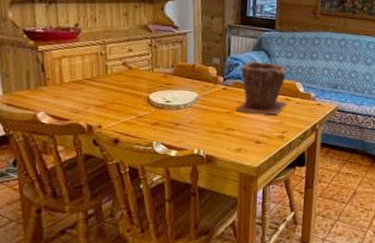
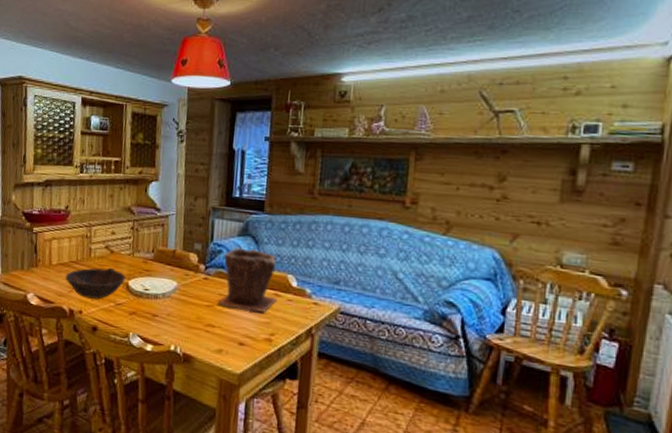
bowl: none [80,82,147,114] -> present [65,267,127,300]

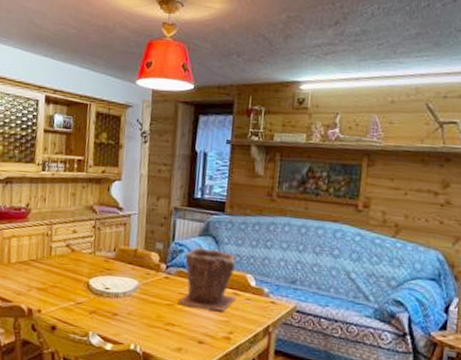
bowl: present [65,267,127,300] -> none [24,266,87,298]

